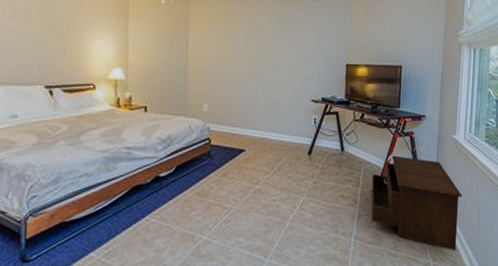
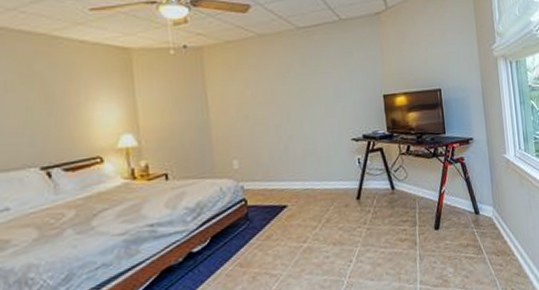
drawer: present [368,155,463,251] -> none [427,184,526,278]

